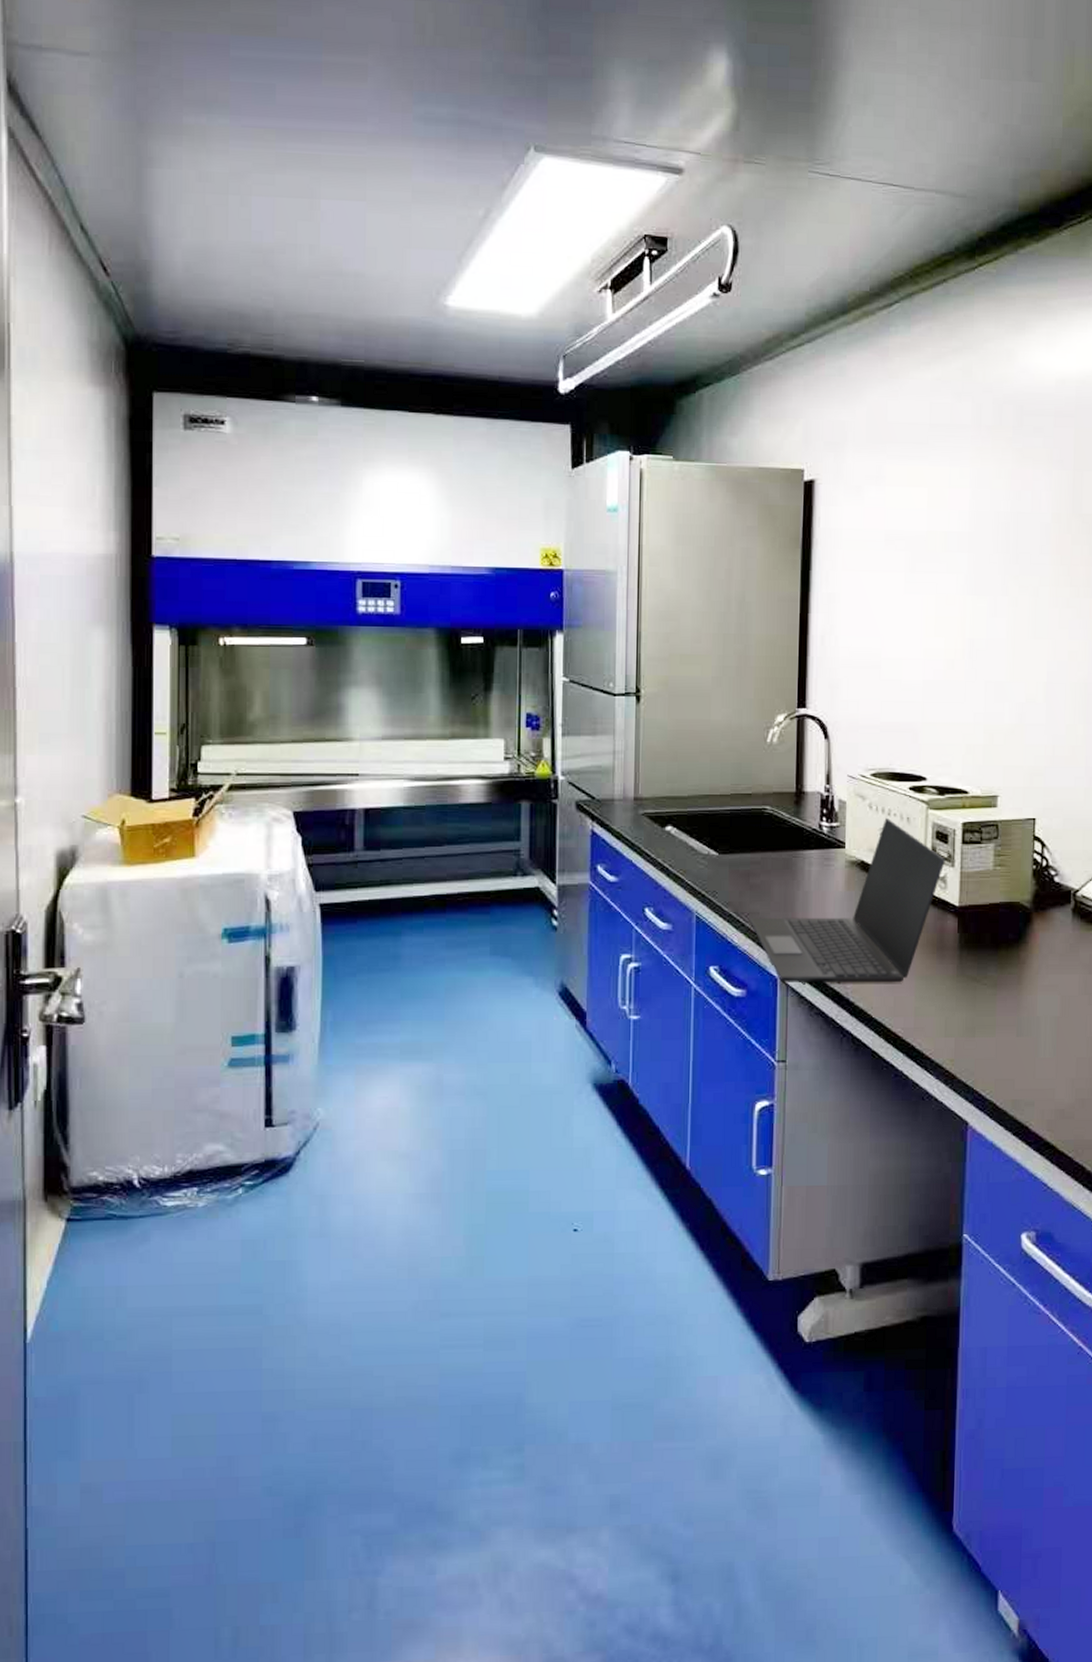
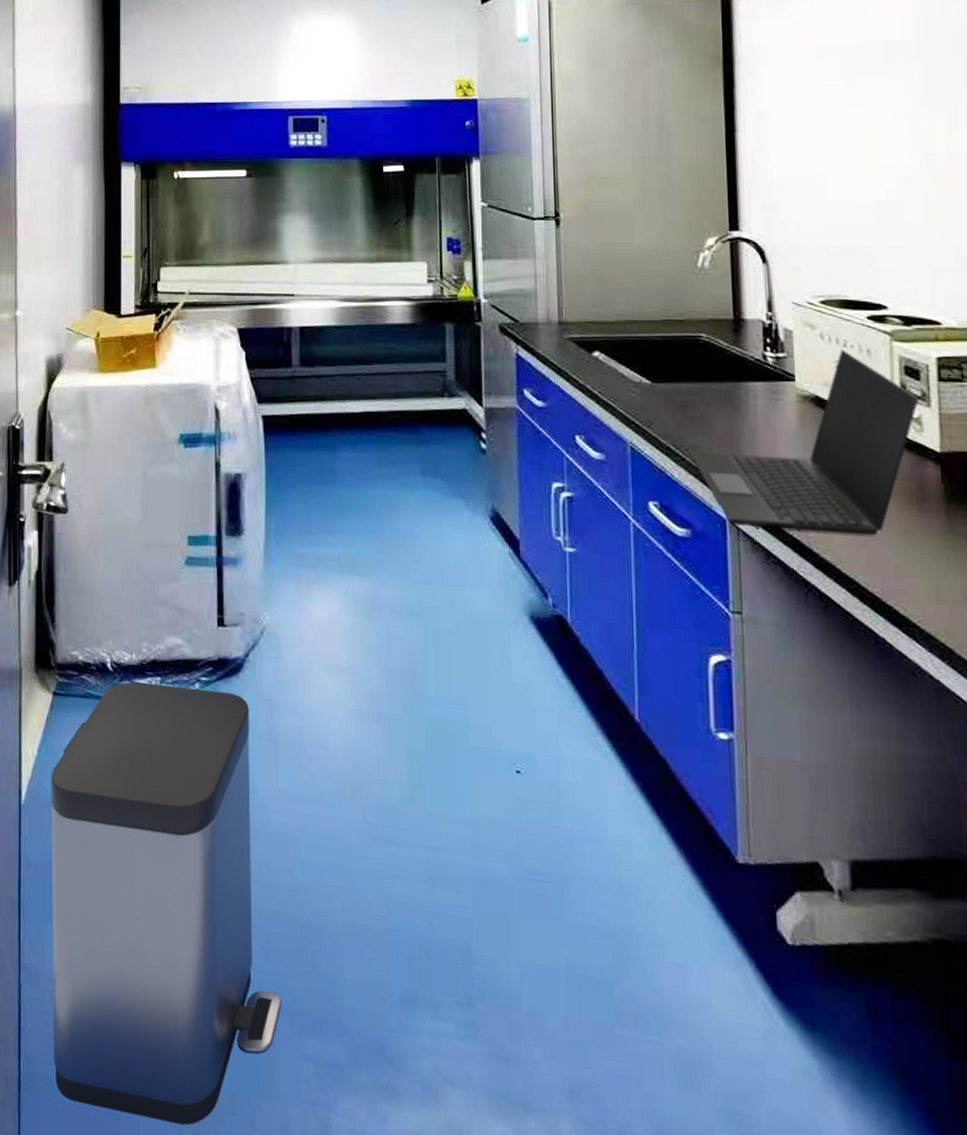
pedal bin: none [64,1193,329,1632] -> present [51,681,282,1126]

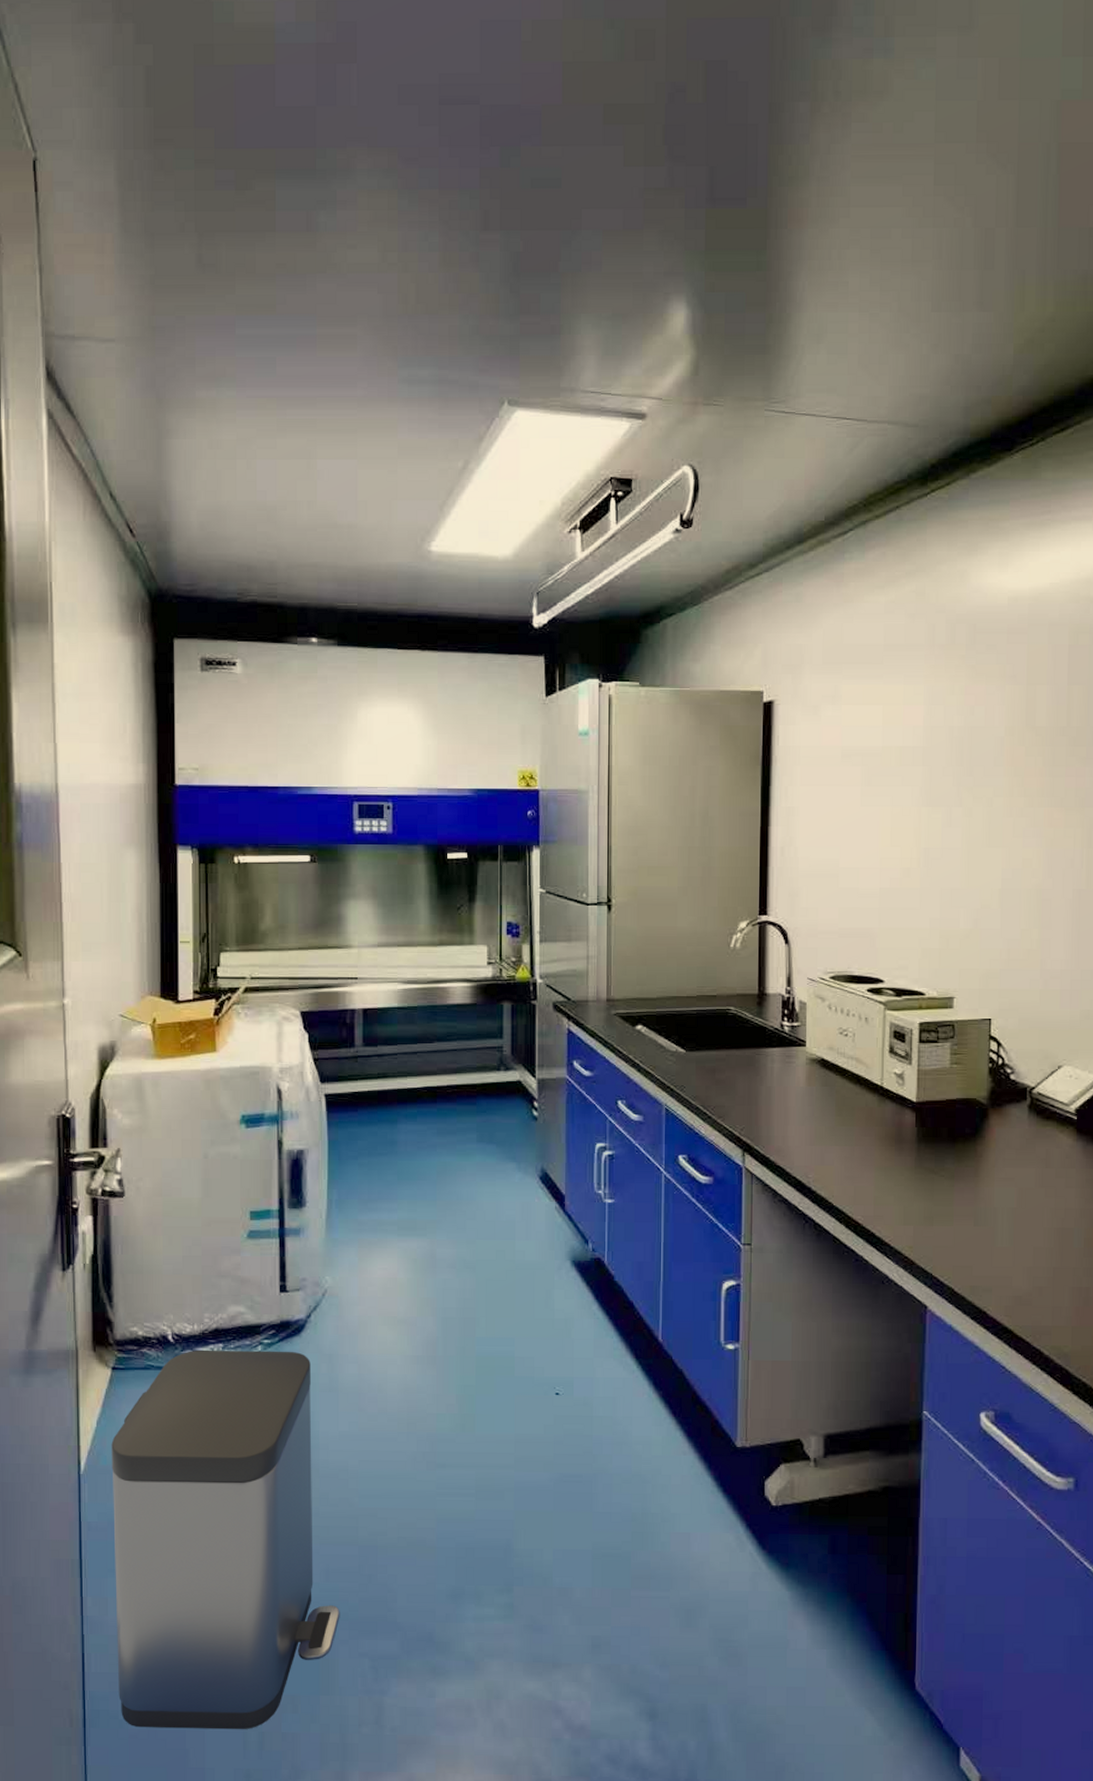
laptop: present [689,349,919,535] -> none [715,1017,903,1172]

